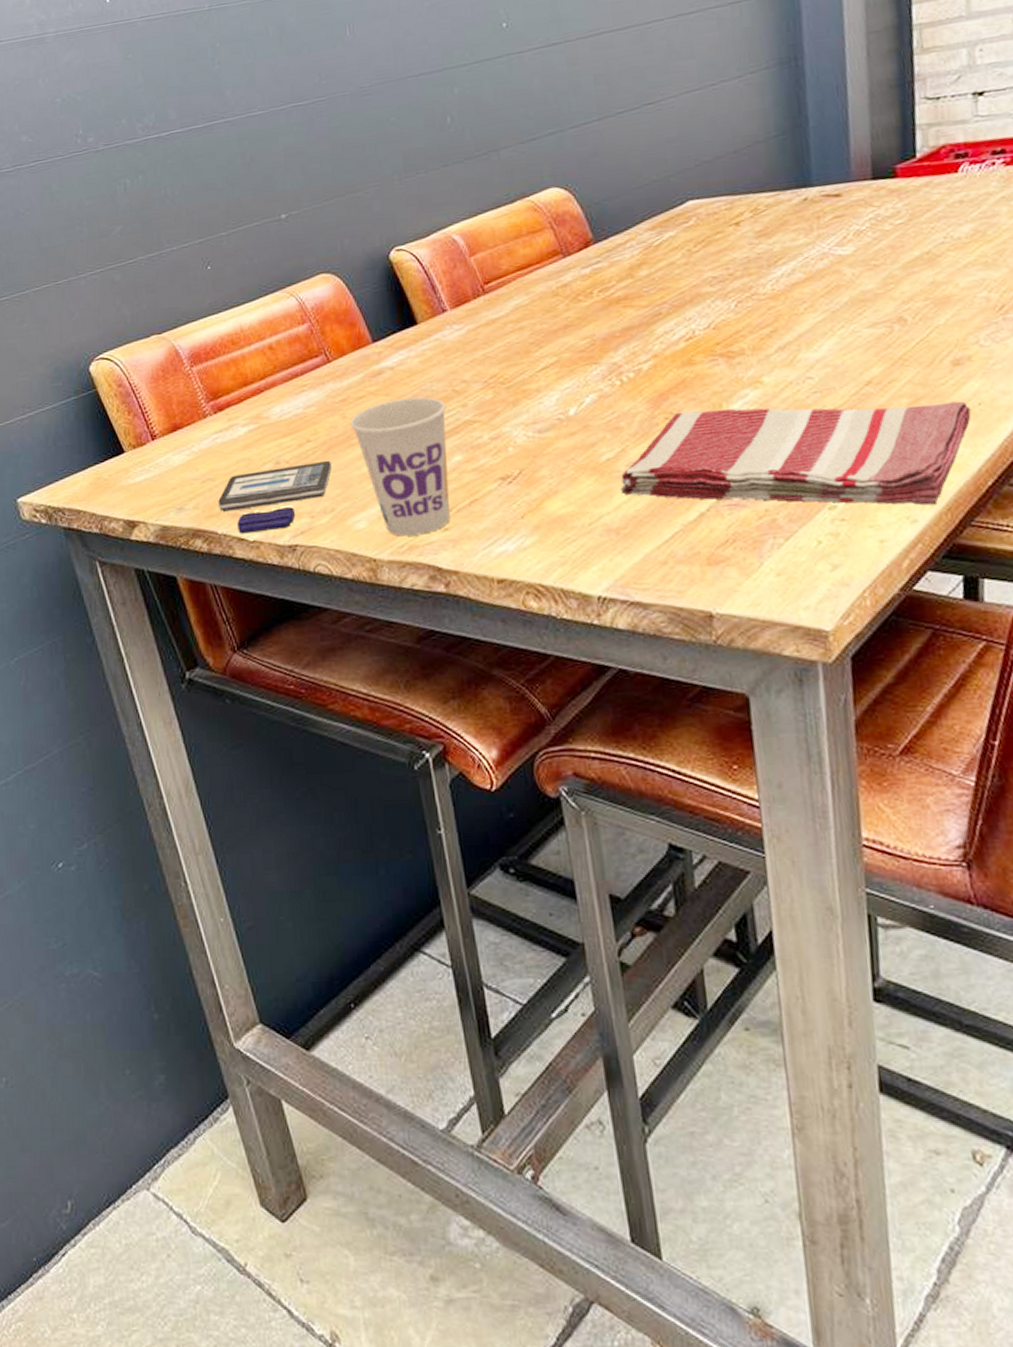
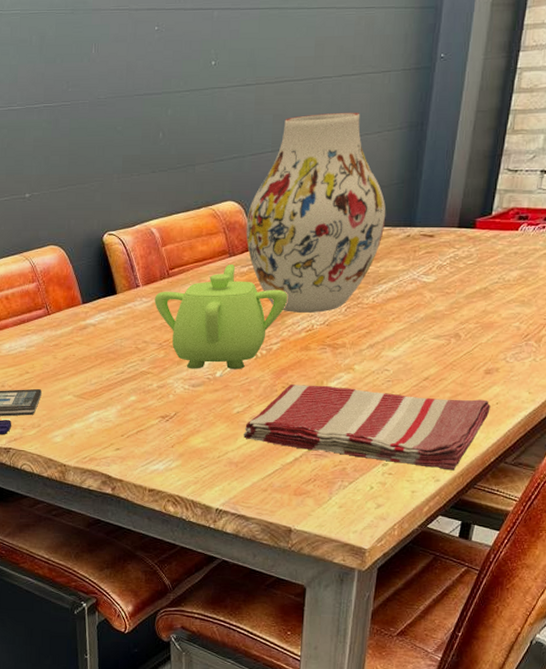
cup: present [350,397,450,537] -> none [59,349,130,451]
teapot: none [469,266,653,410] -> present [155,265,288,370]
vase: none [579,57,770,319] -> present [246,112,386,314]

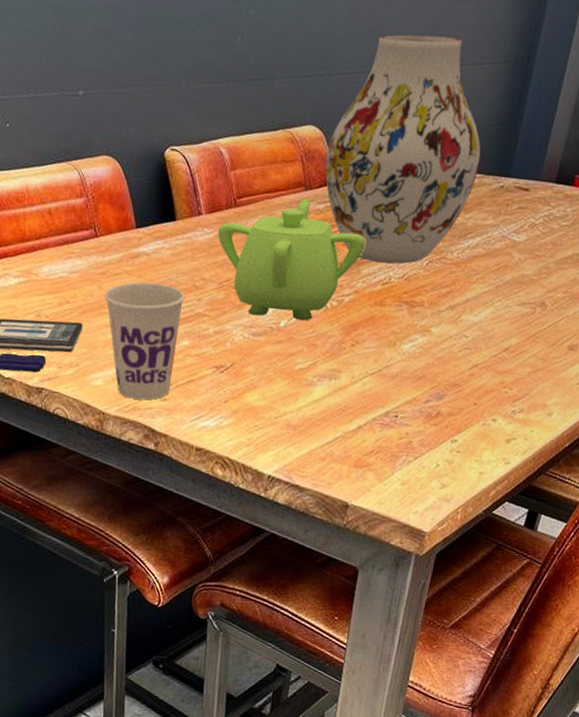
cup: none [59,349,130,451] -> present [105,282,185,400]
dish towel: present [243,384,491,471] -> none [305,343,571,454]

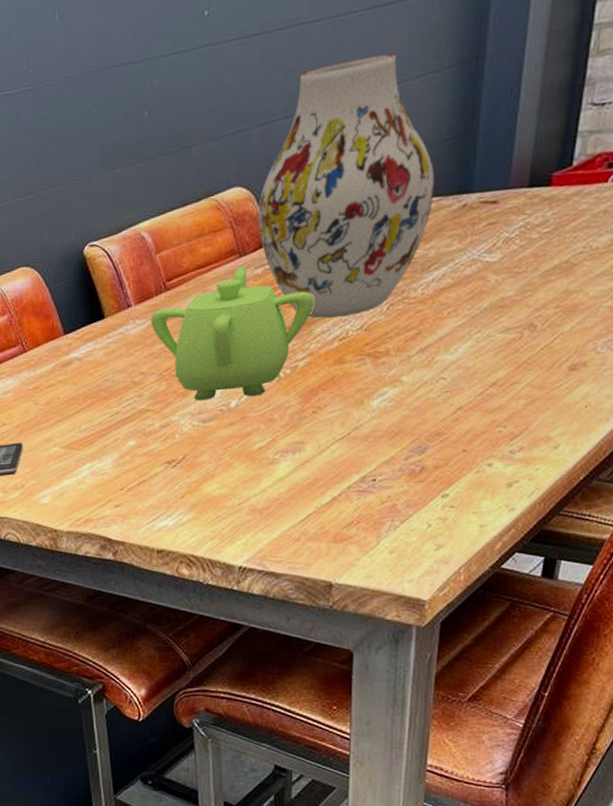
cup: present [105,282,185,400] -> none [41,386,125,511]

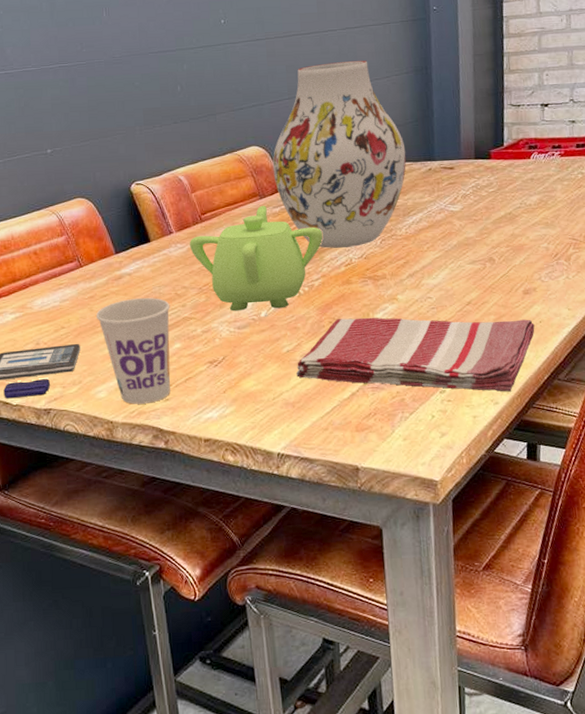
cup: none [41,386,125,511] -> present [96,297,171,404]
dish towel: none [268,403,577,496] -> present [296,317,535,392]

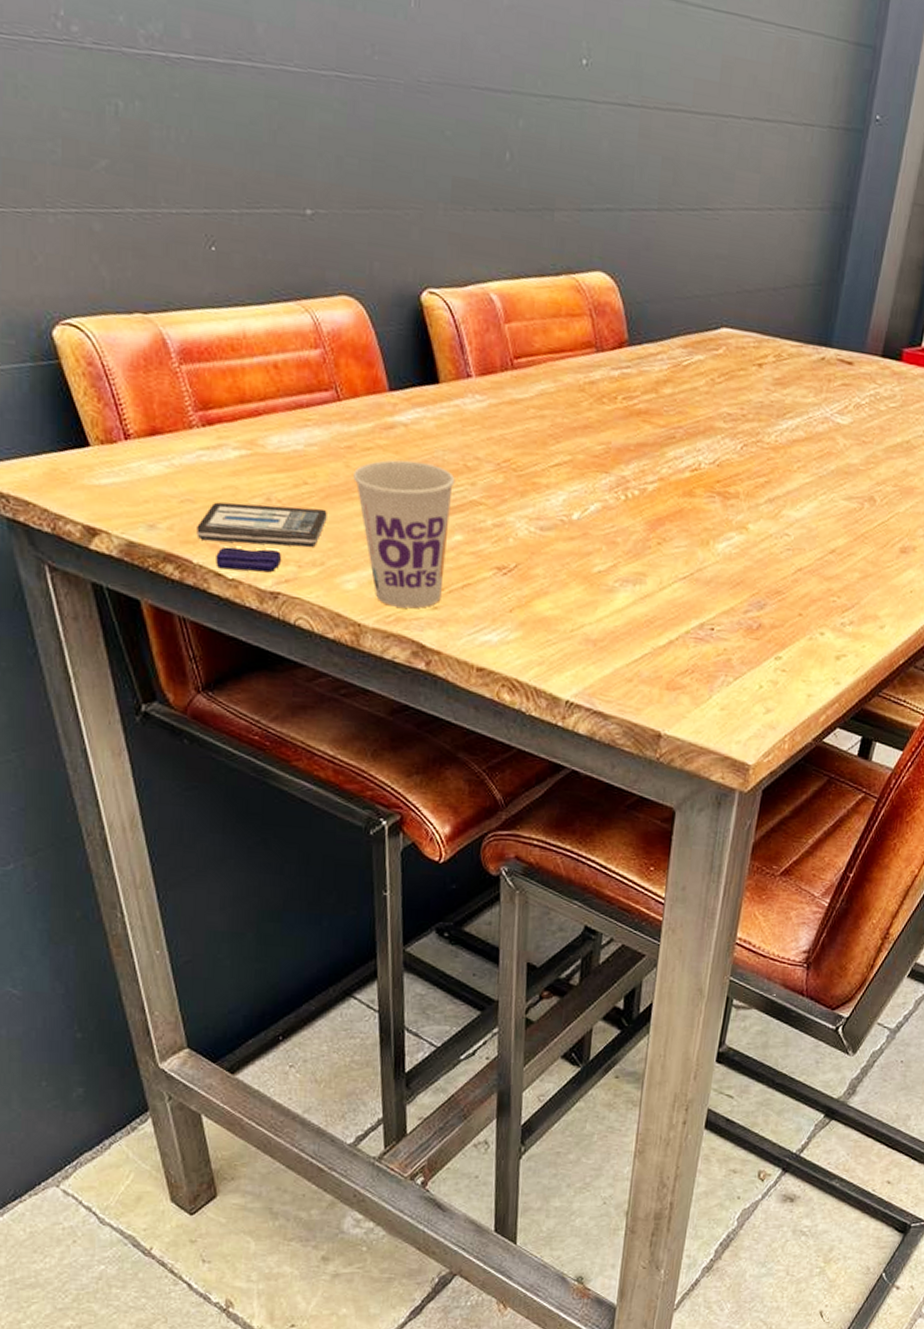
teapot: present [190,206,323,311] -> none [492,363,671,513]
vase: present [272,60,407,249] -> none [619,164,798,448]
dish towel: present [296,317,535,392] -> none [605,541,904,672]

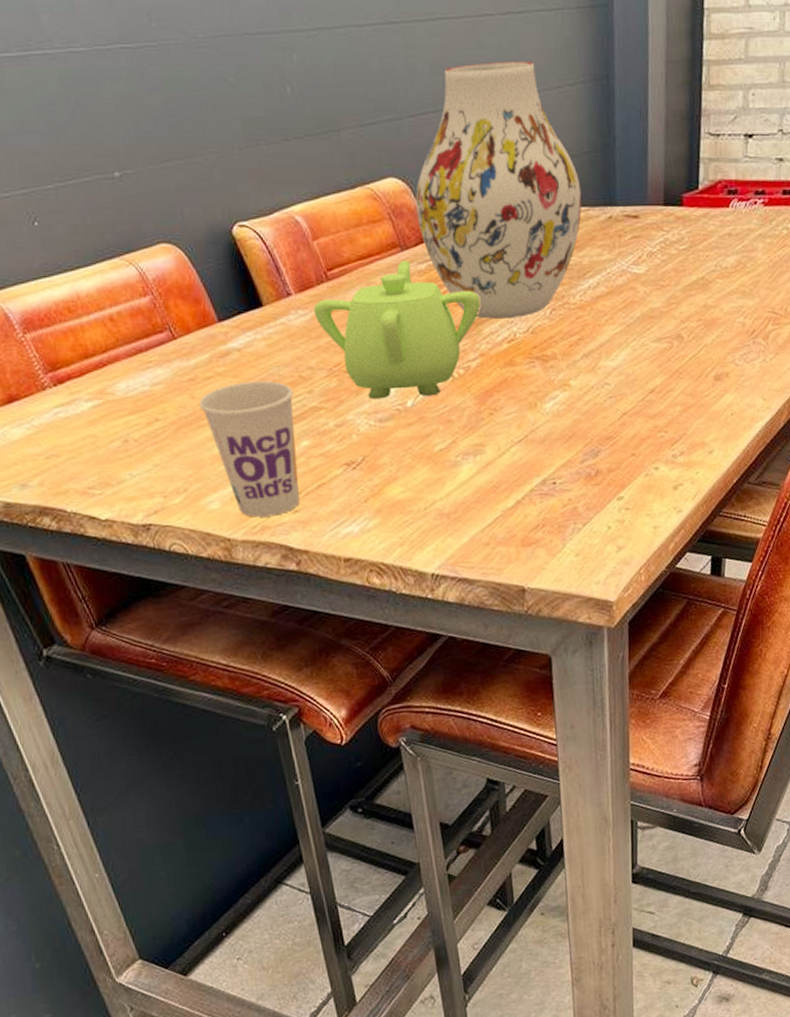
tablet: present [196,502,327,572] -> none [65,440,183,513]
teapot: none [492,363,671,513] -> present [314,261,481,400]
vase: none [619,164,798,448] -> present [415,60,582,320]

